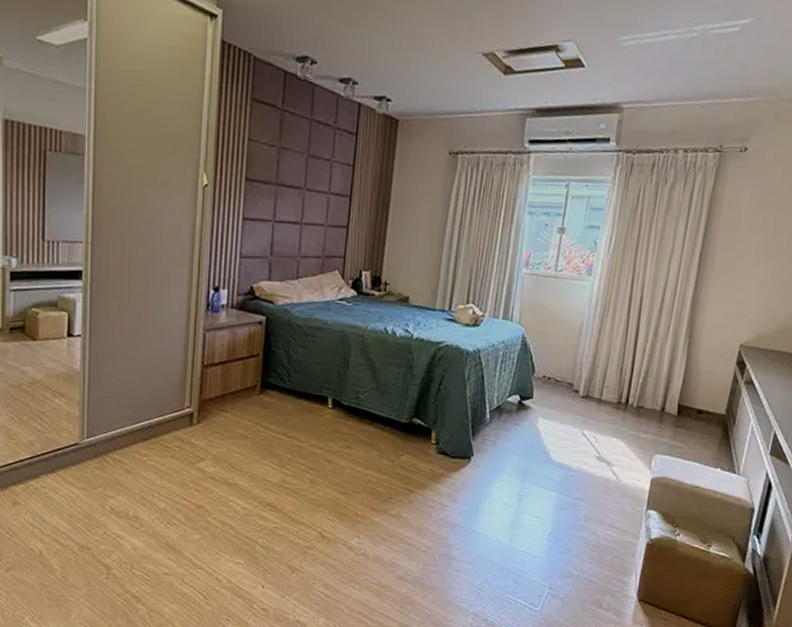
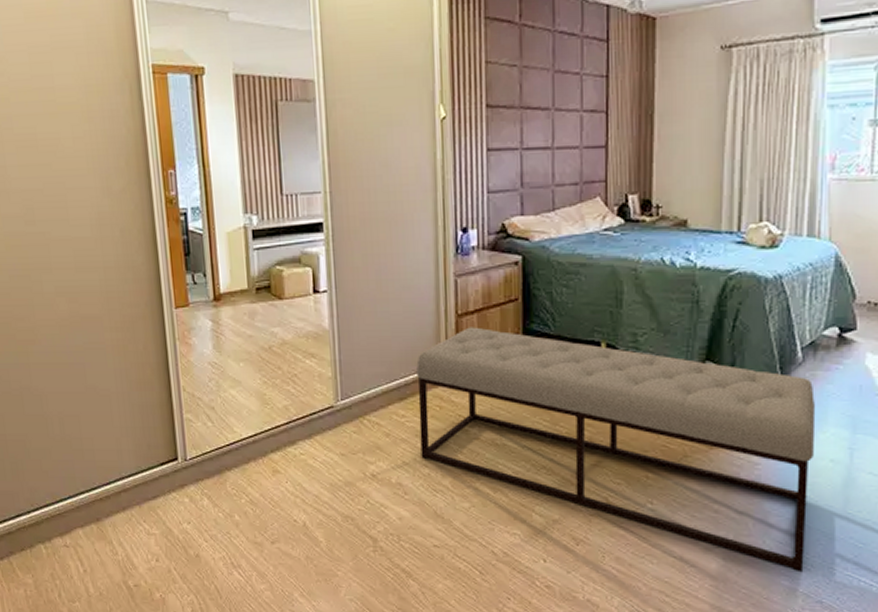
bench: none [159,377,497,596] -> present [416,327,815,573]

